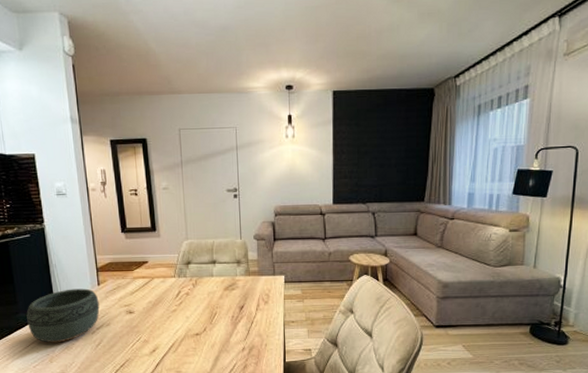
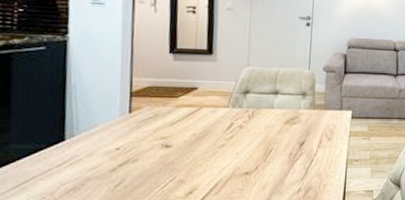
bowl: present [26,288,100,343] -> none [20,115,128,183]

